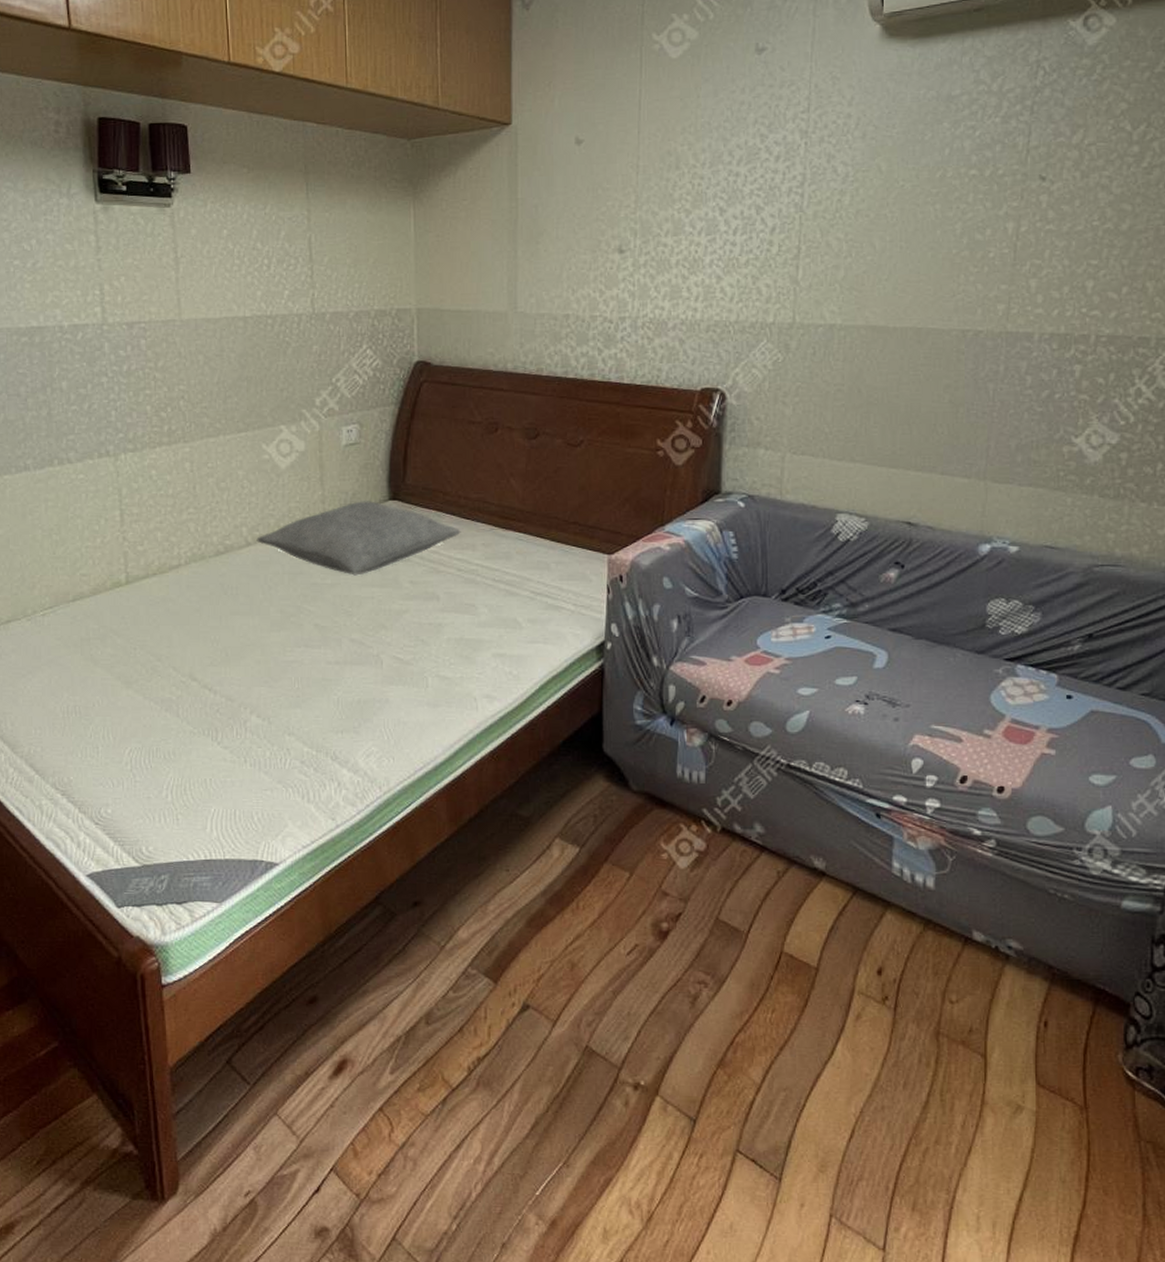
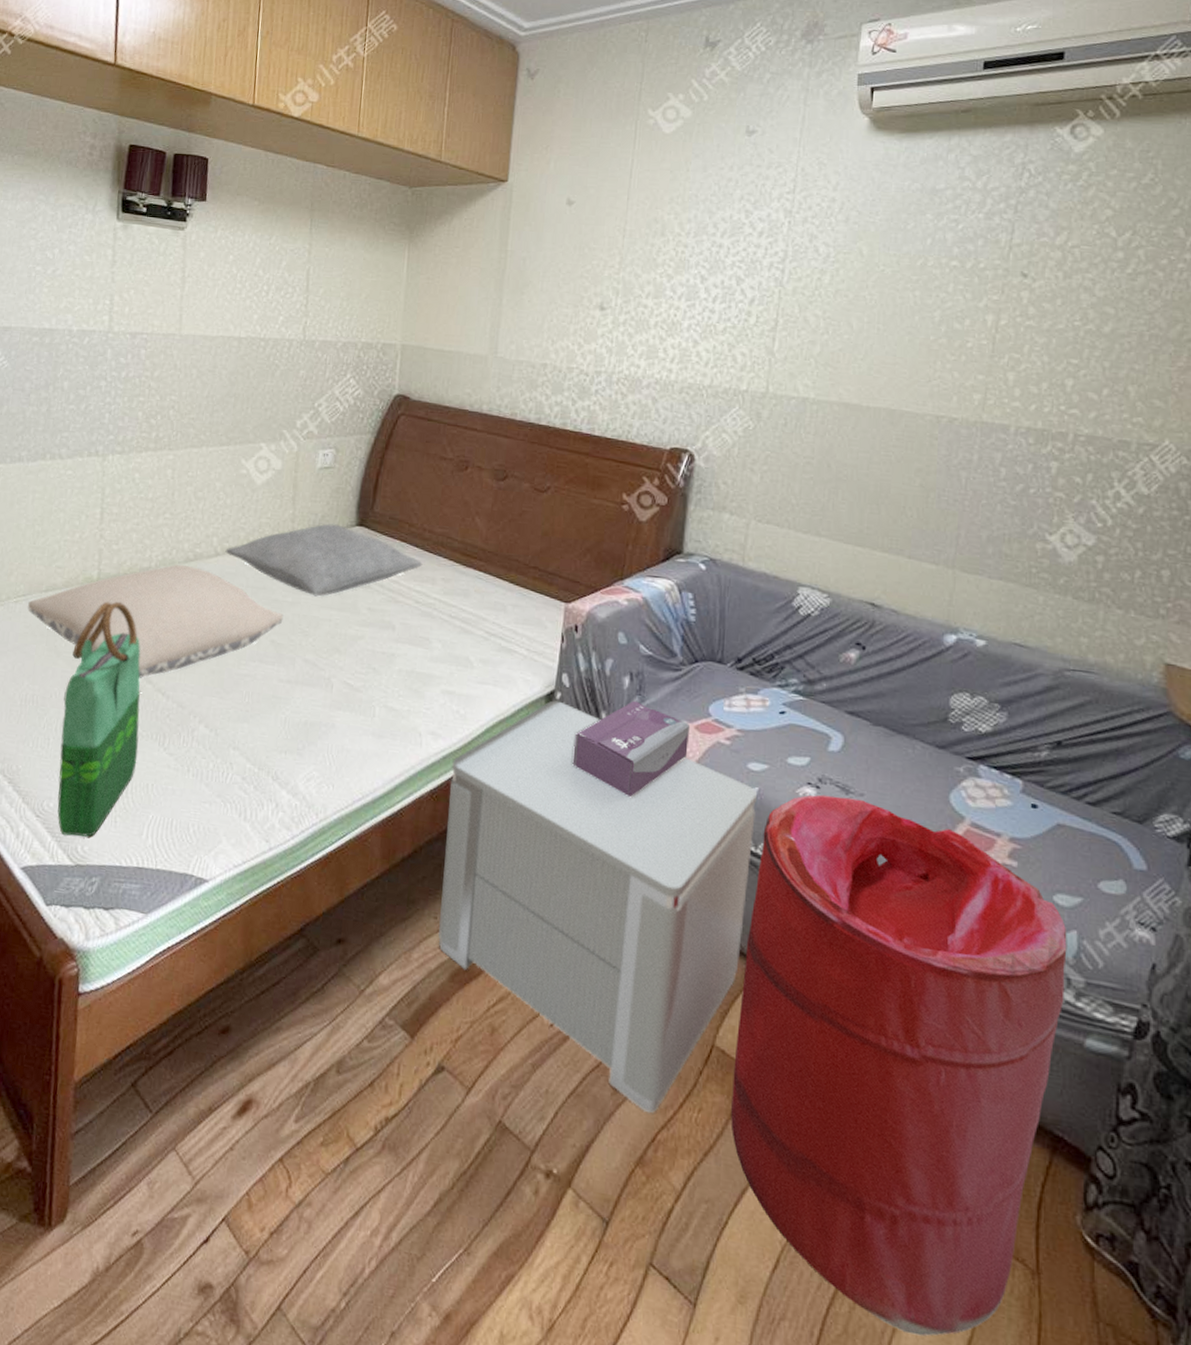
pillow: none [56,558,325,677] -> present [28,564,284,678]
tote bag: none [107,603,192,840] -> present [57,601,141,837]
nightstand: none [509,651,808,1019] -> present [438,700,757,1113]
tissue box: none [628,642,740,735] -> present [572,700,691,798]
laundry hamper: none [802,710,1103,1176] -> present [731,794,1067,1336]

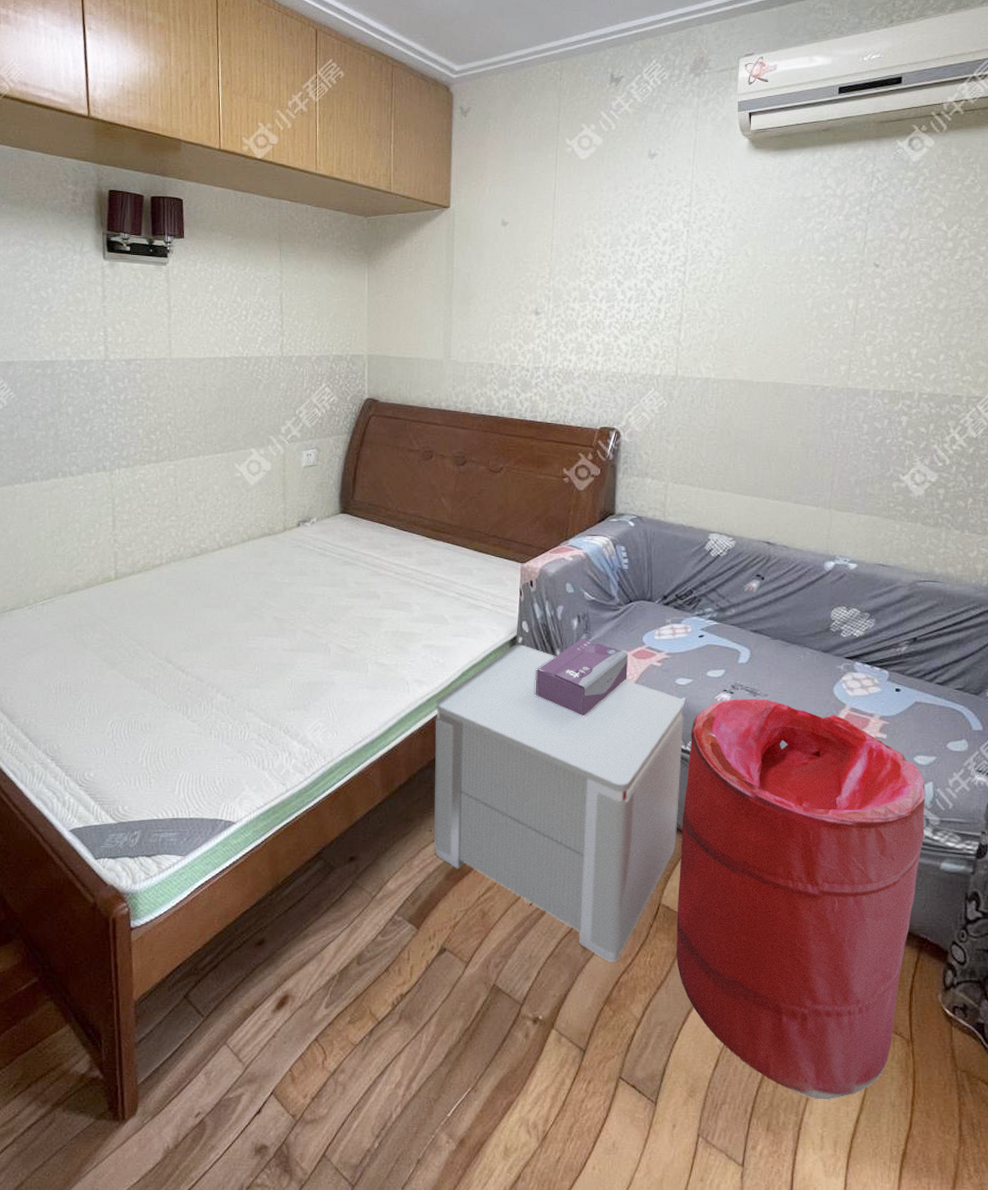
pillow: present [28,564,284,678] -> none [54,559,283,659]
tote bag: present [57,601,141,837] -> none [94,596,165,800]
pillow: present [225,523,423,597] -> none [227,513,399,576]

